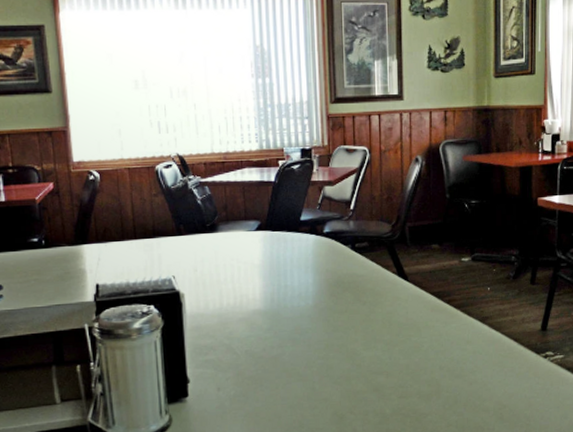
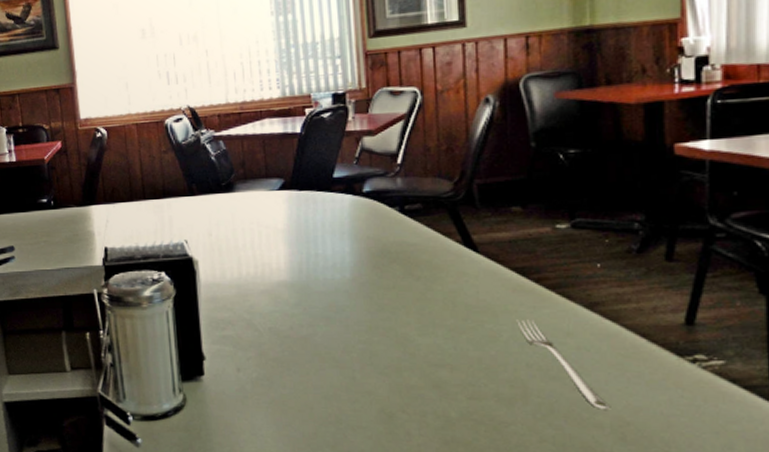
fork: none [434,332,494,398] -> present [516,319,611,410]

